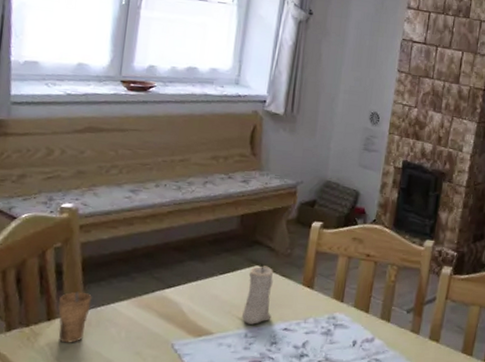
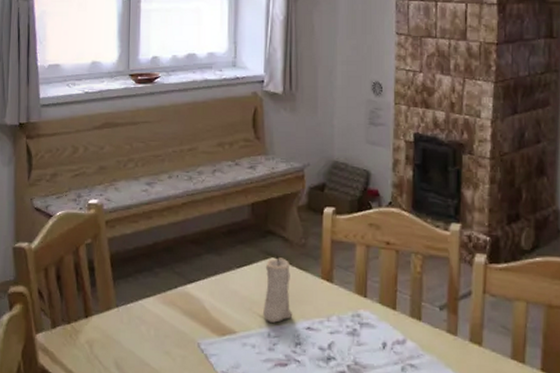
cup: present [58,291,92,343] -> none [94,288,122,341]

